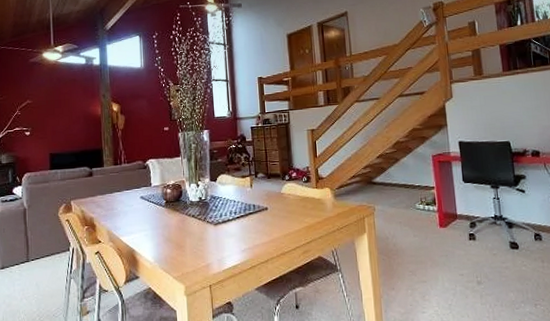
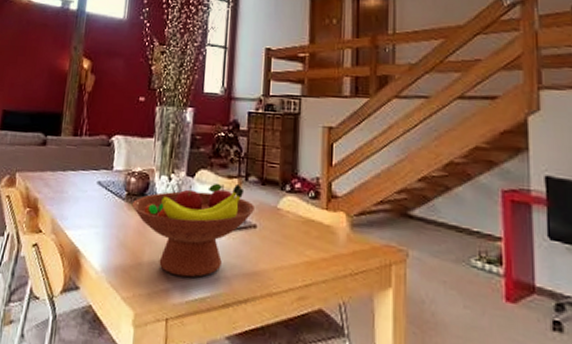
fruit bowl: none [170,181,265,254] -> present [131,183,256,278]

